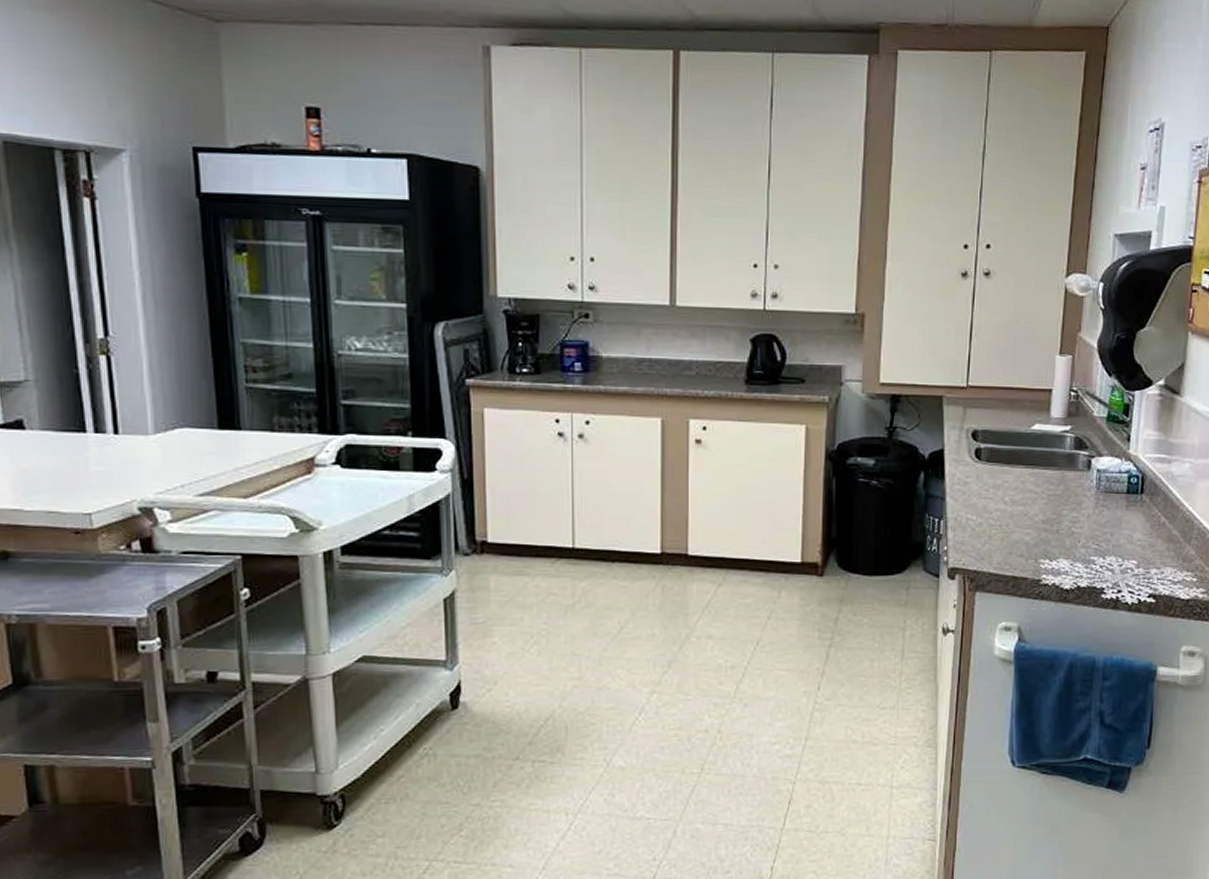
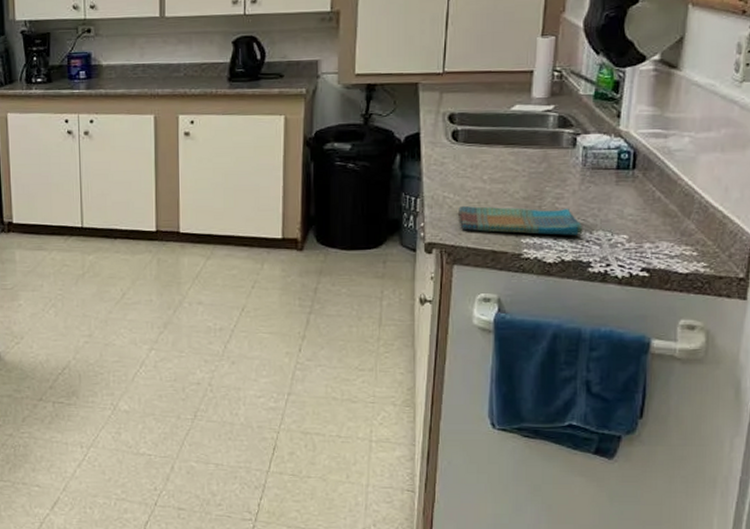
dish towel: none [981,529,1097,561] -> present [458,206,583,235]

